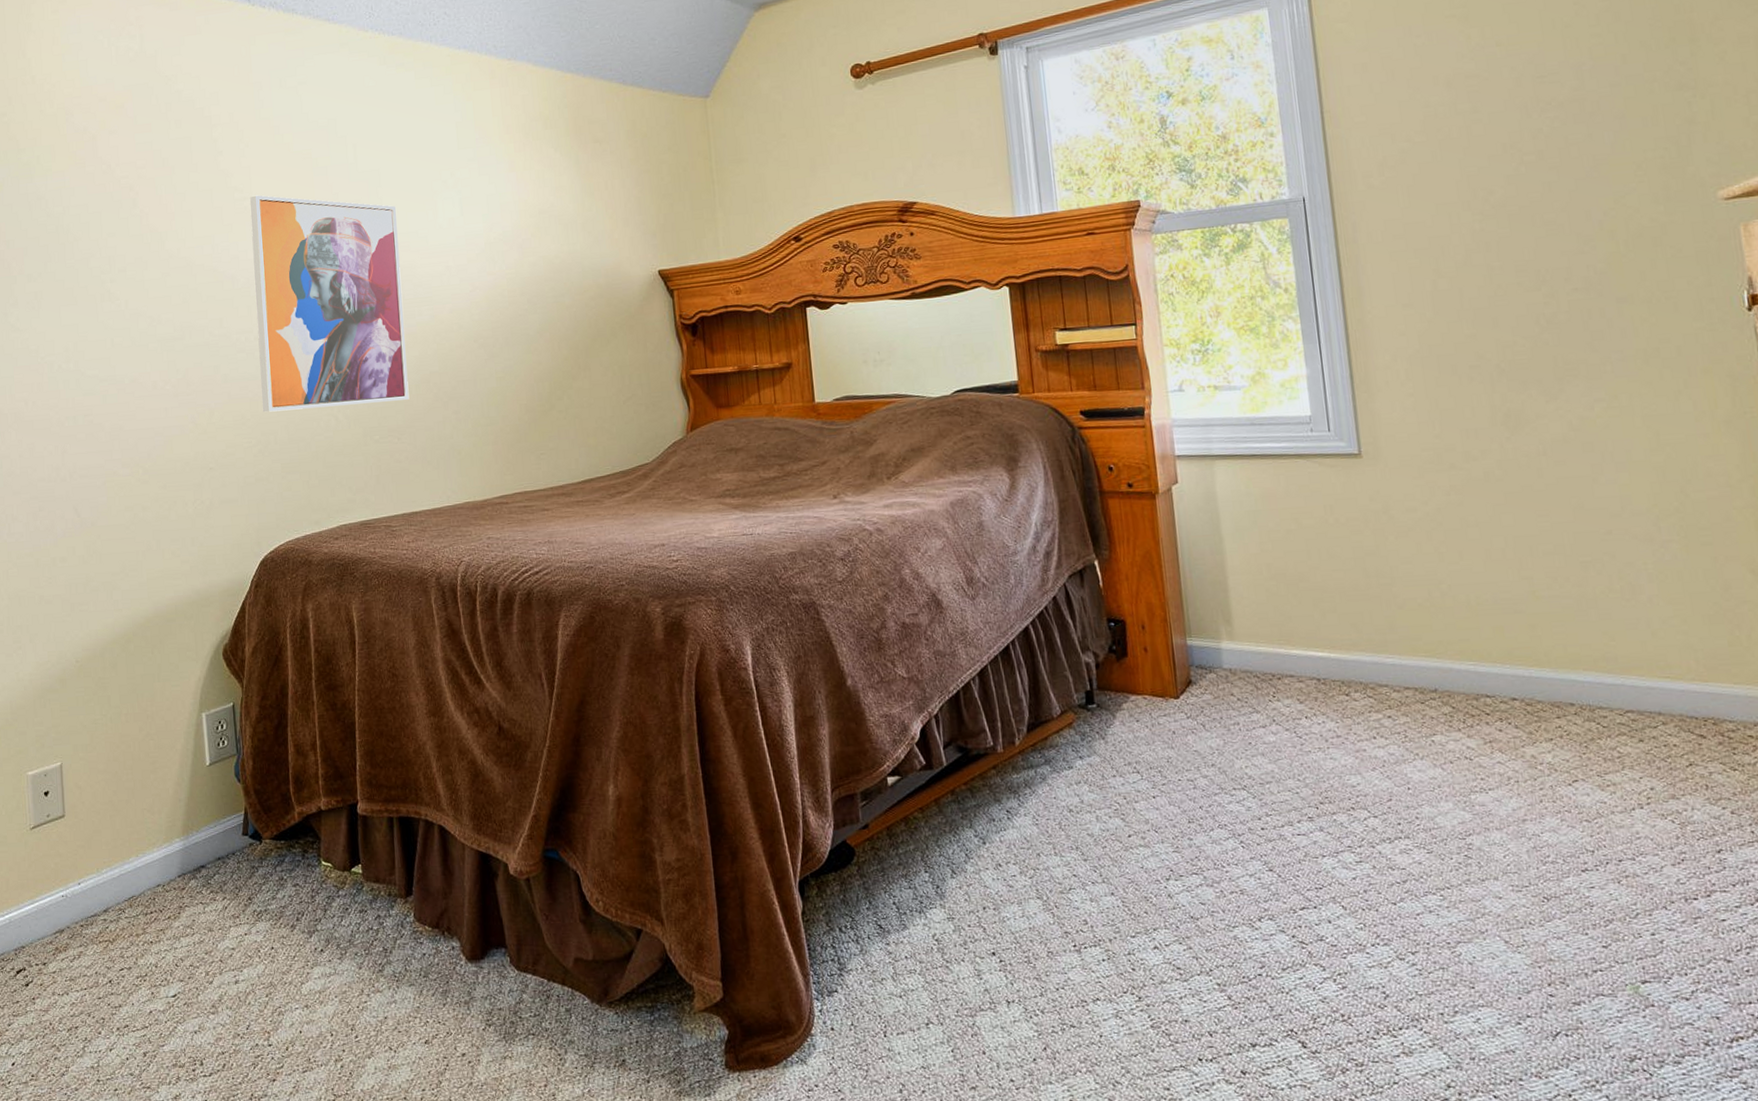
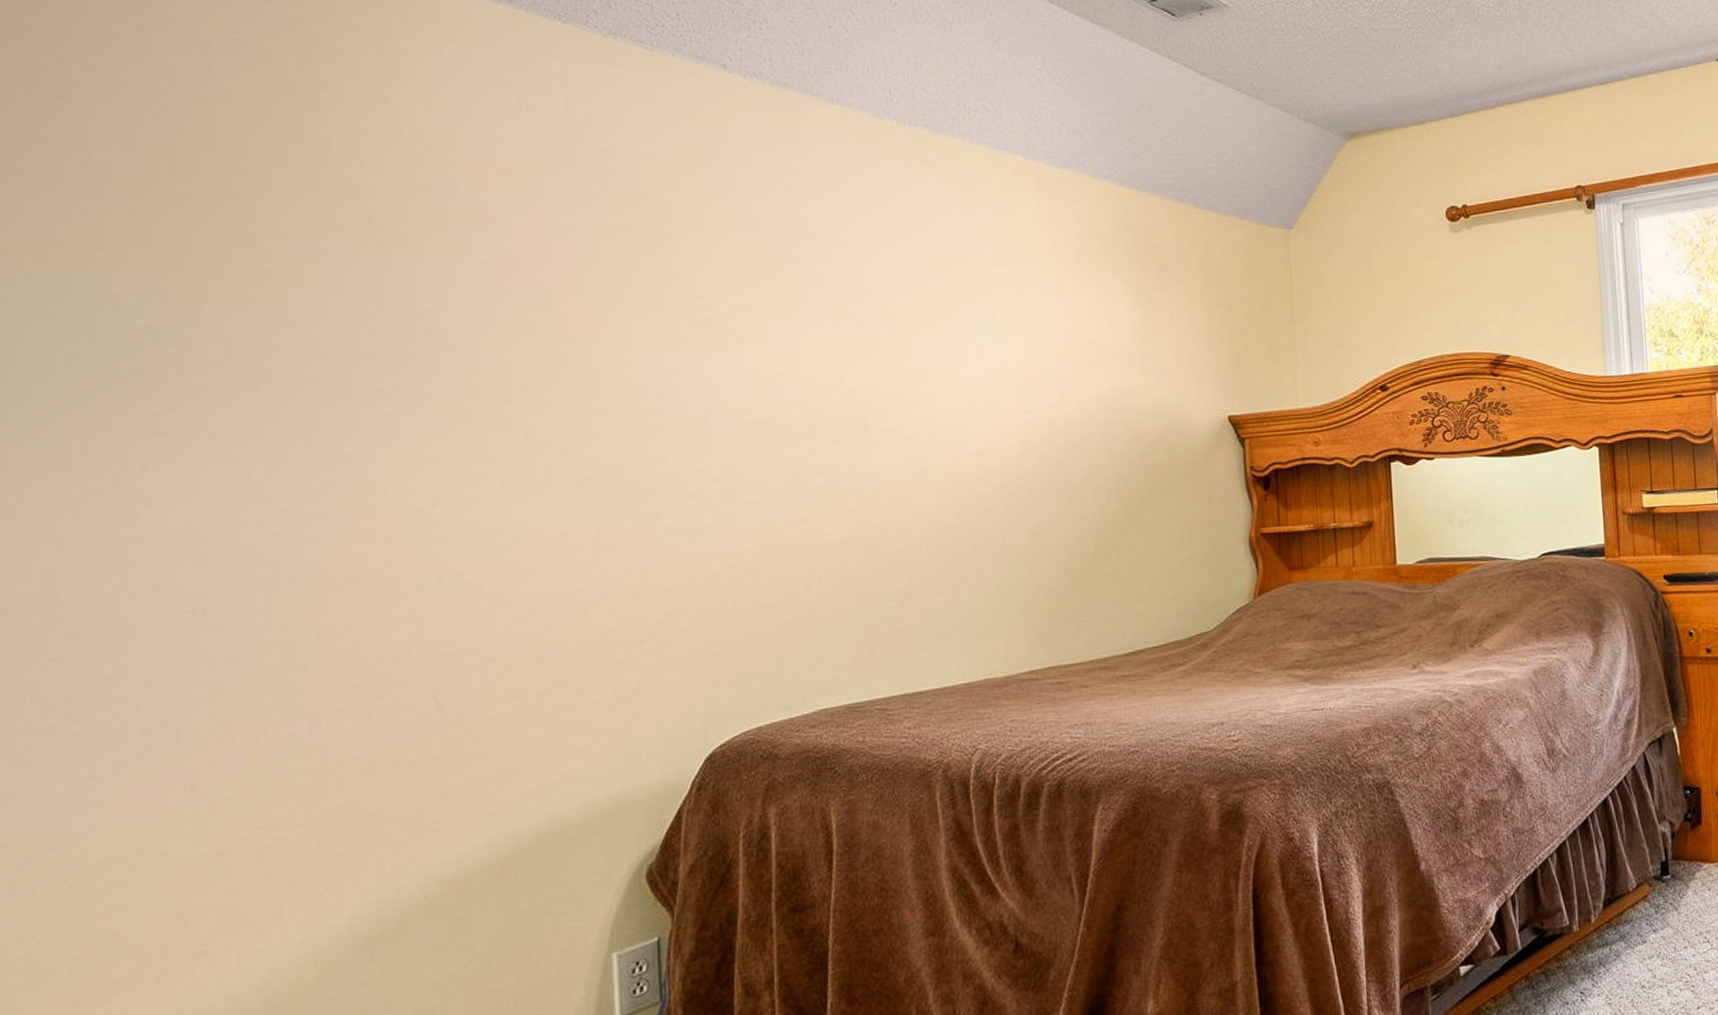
wall art: present [249,195,409,413] -> none [713,304,918,572]

